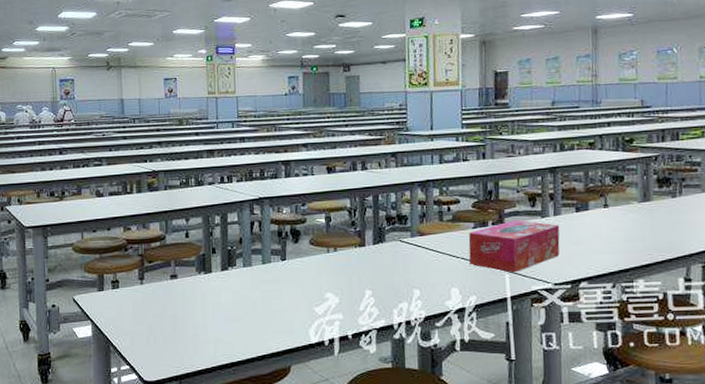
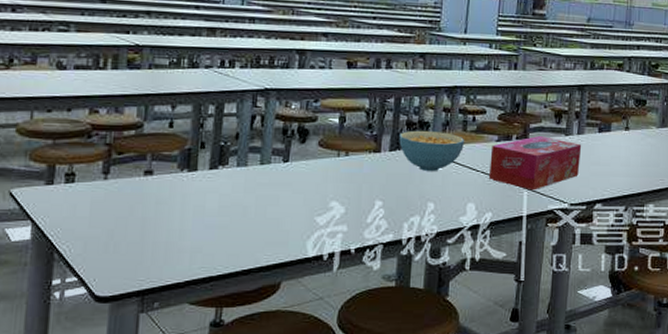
cereal bowl: none [380,223,443,261] -> present [399,130,465,172]

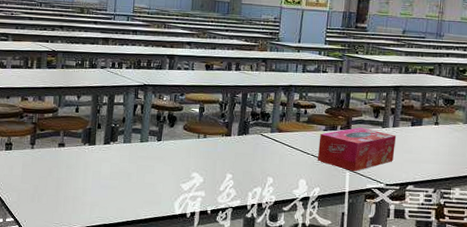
cereal bowl: present [399,130,465,172] -> none [245,119,298,153]

